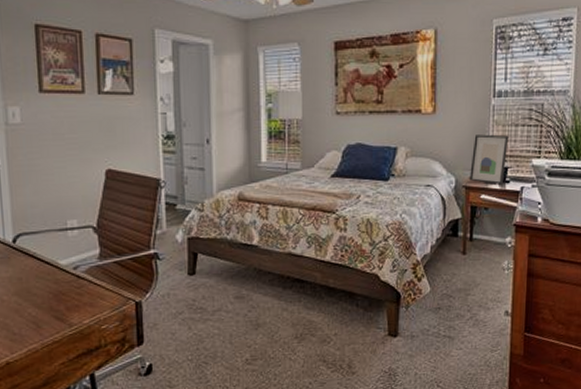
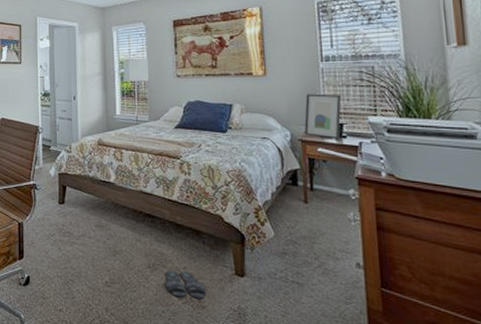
slippers: none [312,337,357,366] -> present [164,270,206,299]

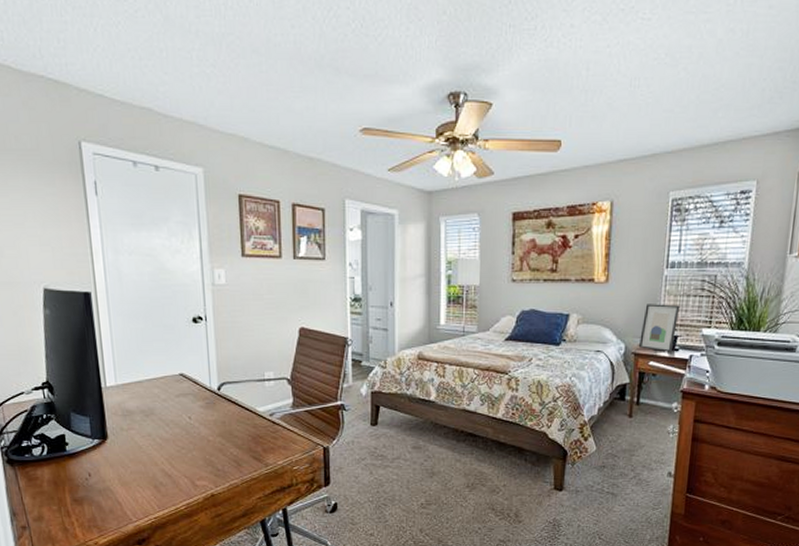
slippers: present [164,270,206,299] -> none [482,488,524,514]

